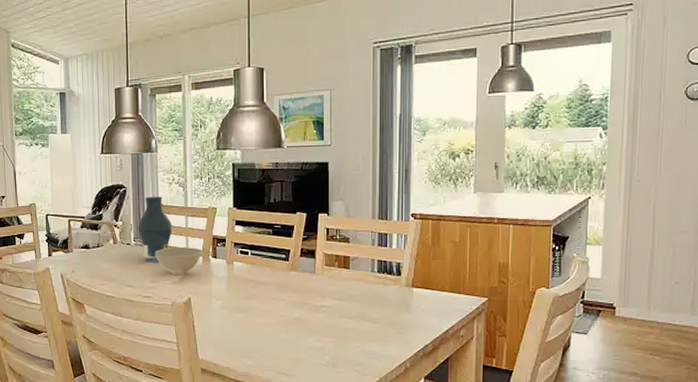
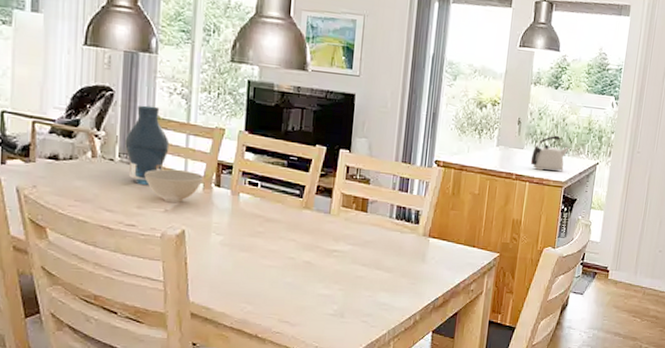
kettle: none [512,174,556,212] -> present [530,135,570,171]

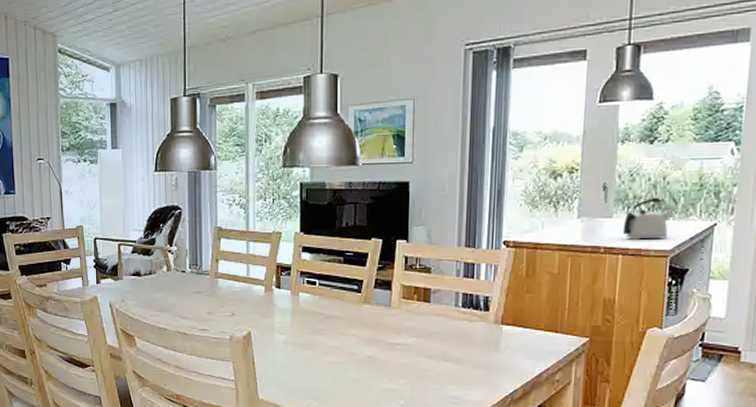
vase: present [125,105,170,185] -> none [194,218,232,291]
bowl: present [144,169,204,204] -> none [212,276,265,307]

